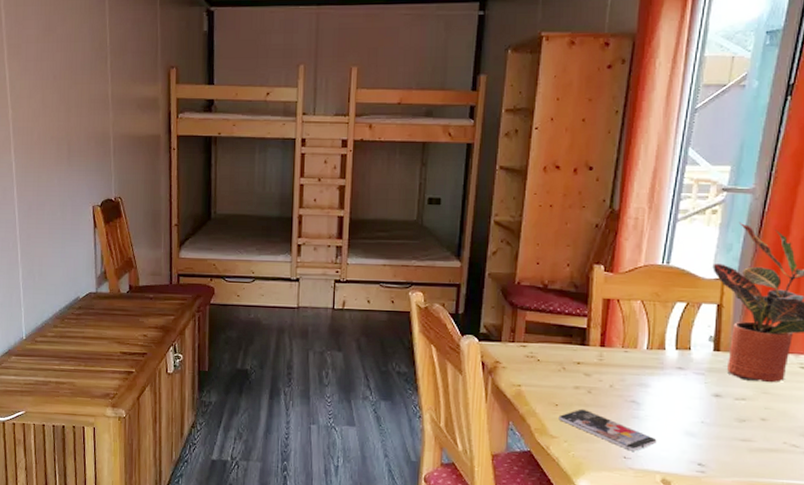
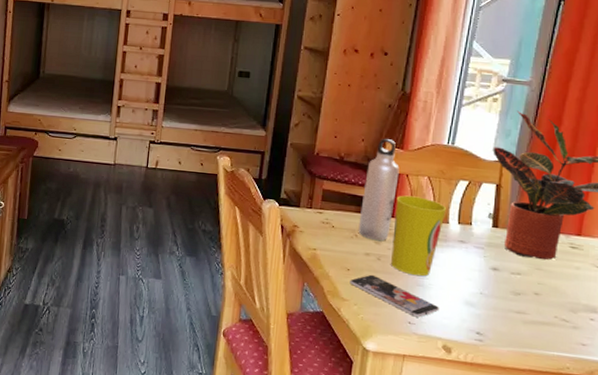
water bottle: none [566,262,609,373] -> present [358,139,399,241]
cup: none [603,322,663,408] -> present [391,195,447,277]

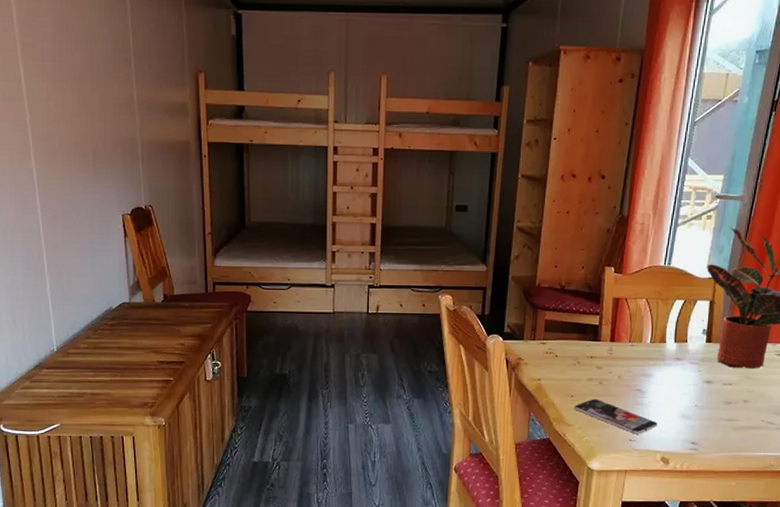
water bottle: present [358,139,399,241] -> none [580,265,619,366]
cup: present [391,195,447,277] -> none [612,319,664,396]

